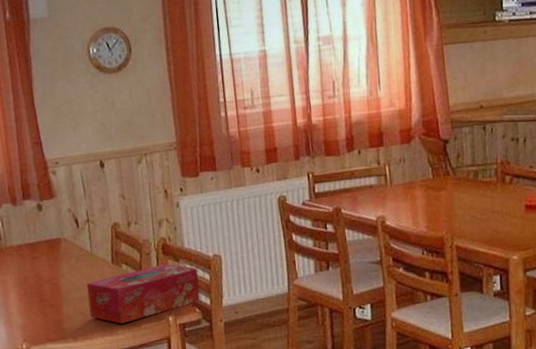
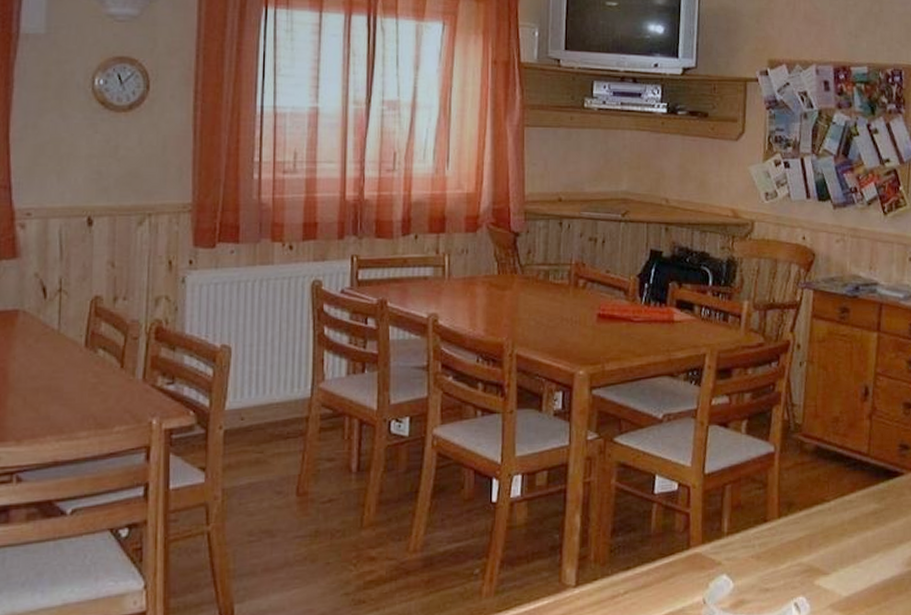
tissue box: present [87,263,200,324] -> none [44,352,198,426]

